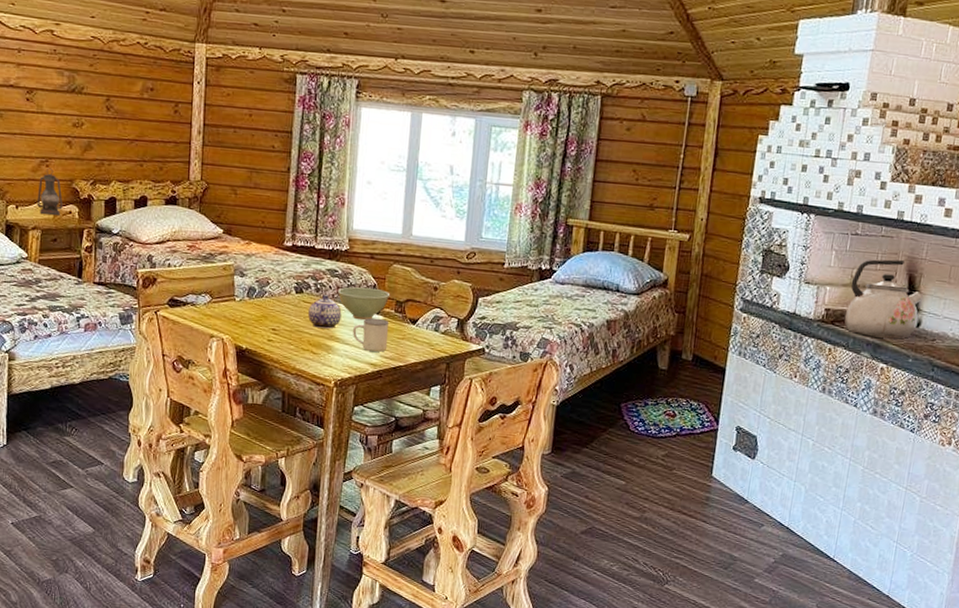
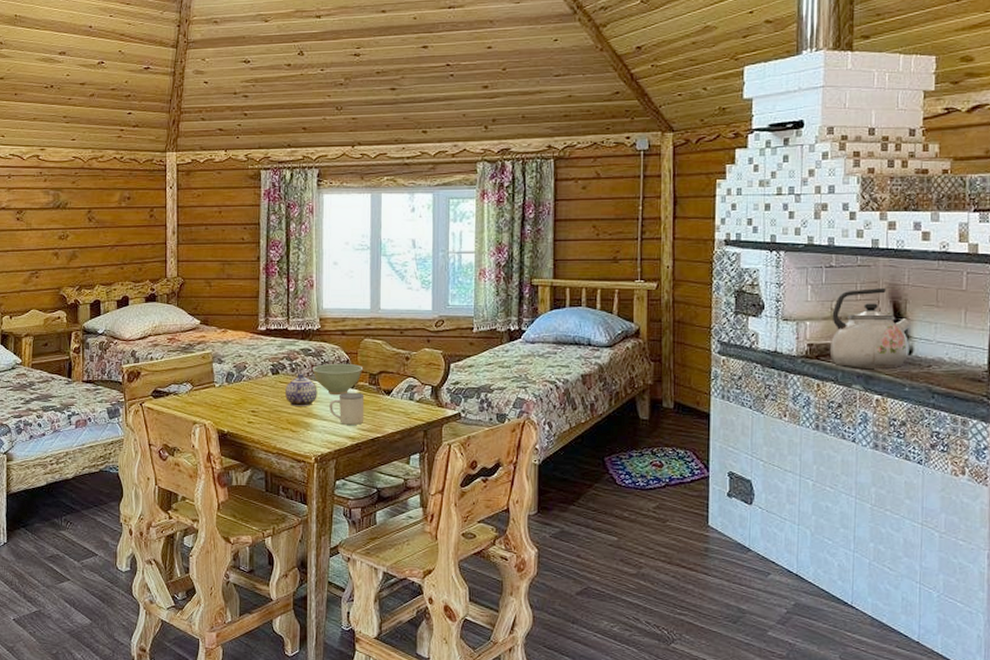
lantern: present [37,168,63,216] -> none [29,279,52,322]

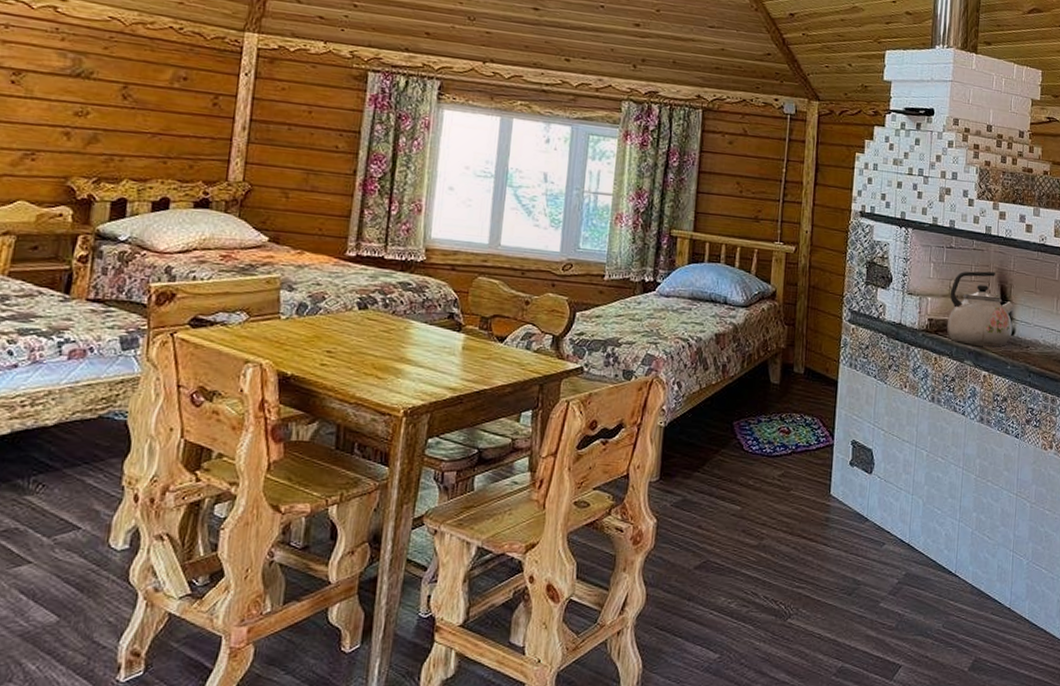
teapot: present [285,374,317,406] -> none [373,311,415,350]
bowl: present [313,363,364,396] -> none [411,301,474,339]
mug: present [330,392,365,426] -> none [428,336,473,375]

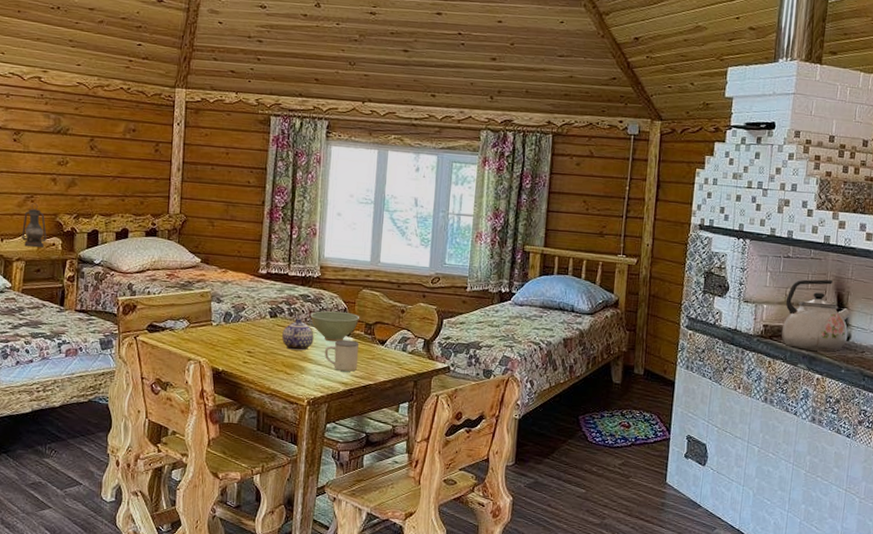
lantern: none [13,162,51,220] -> present [22,203,47,248]
teapot: none [373,311,415,350] -> present [282,318,314,351]
bowl: none [411,301,474,339] -> present [310,311,360,342]
mug: none [428,336,473,375] -> present [325,339,360,372]

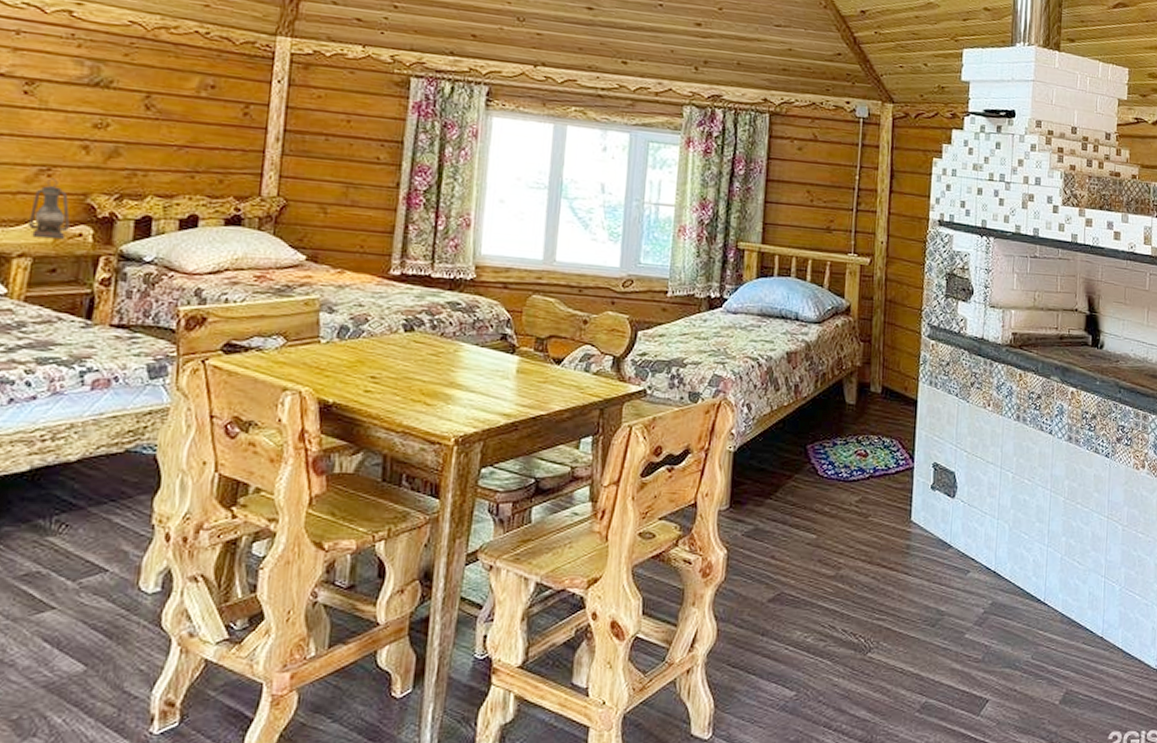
teapot: present [282,318,314,351] -> none [420,332,466,374]
bowl: present [310,311,360,342] -> none [461,322,529,362]
mug: present [325,339,360,372] -> none [480,358,528,400]
kettle: present [781,279,852,352] -> none [1031,281,1104,362]

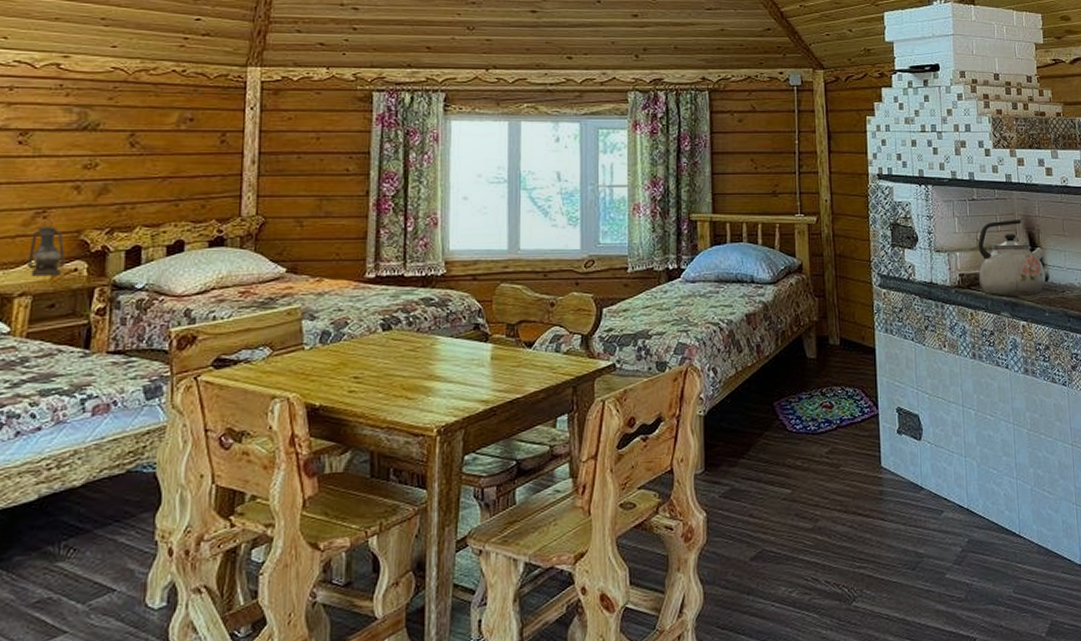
kettle: none [1031,281,1104,362] -> present [978,220,1046,297]

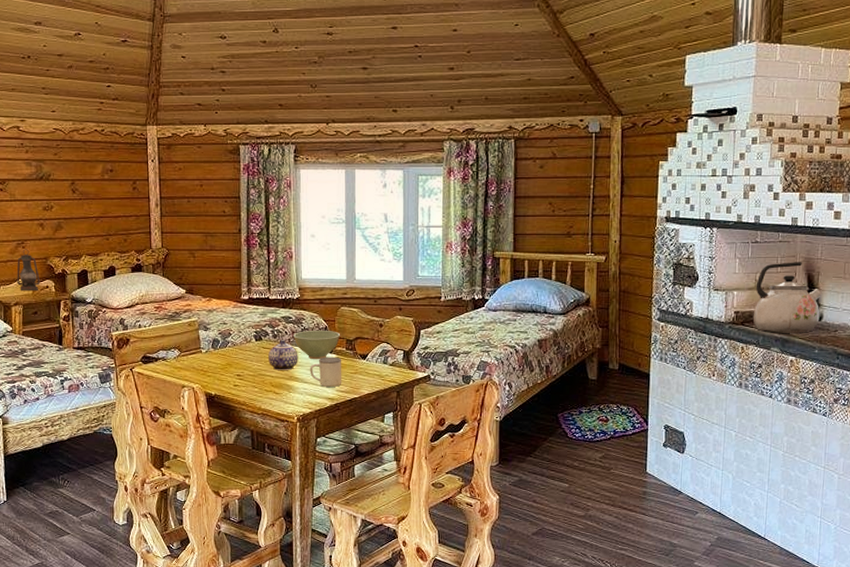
teapot: none [400,328,442,368] -> present [268,340,298,370]
bowl: none [436,313,500,352] -> present [293,330,341,360]
mug: none [457,346,501,387] -> present [310,357,342,388]

